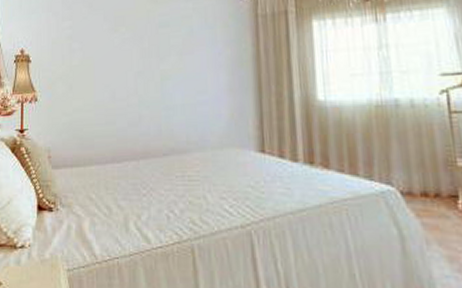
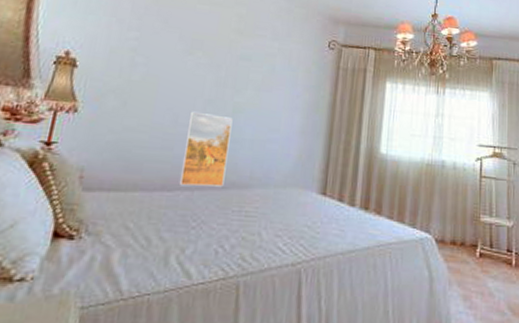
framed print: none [124,85,164,157] -> present [178,111,233,187]

